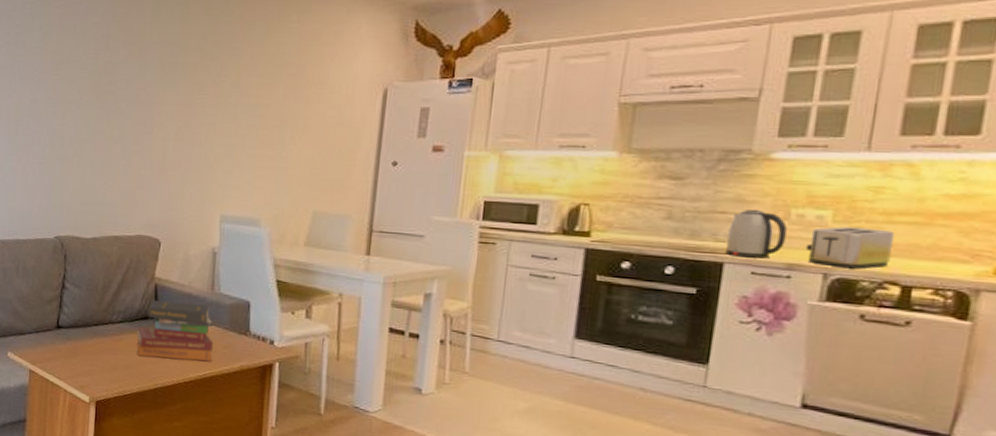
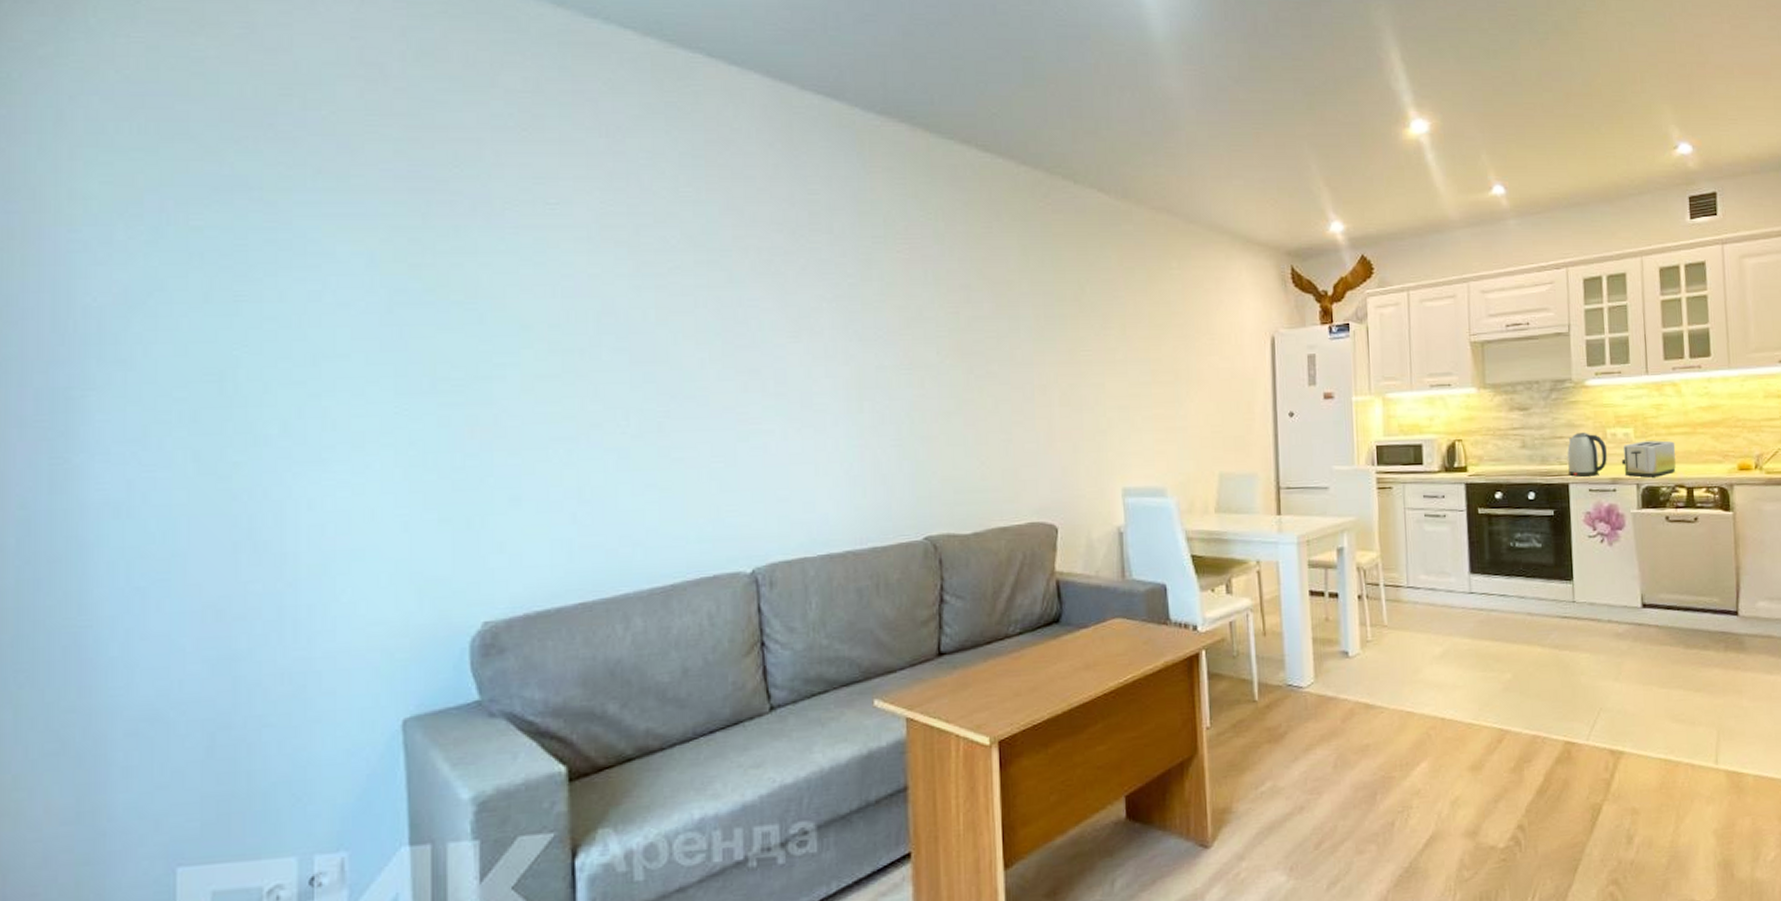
books: present [136,300,214,362] -> none [1039,596,1132,672]

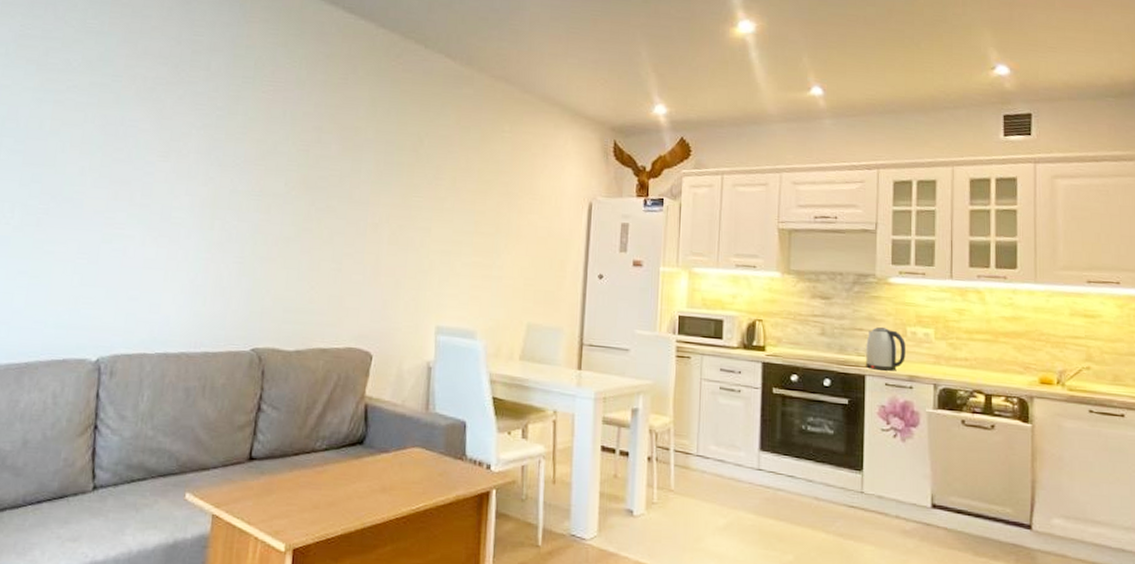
toaster: present [1621,440,1676,478] -> none [919,343,976,380]

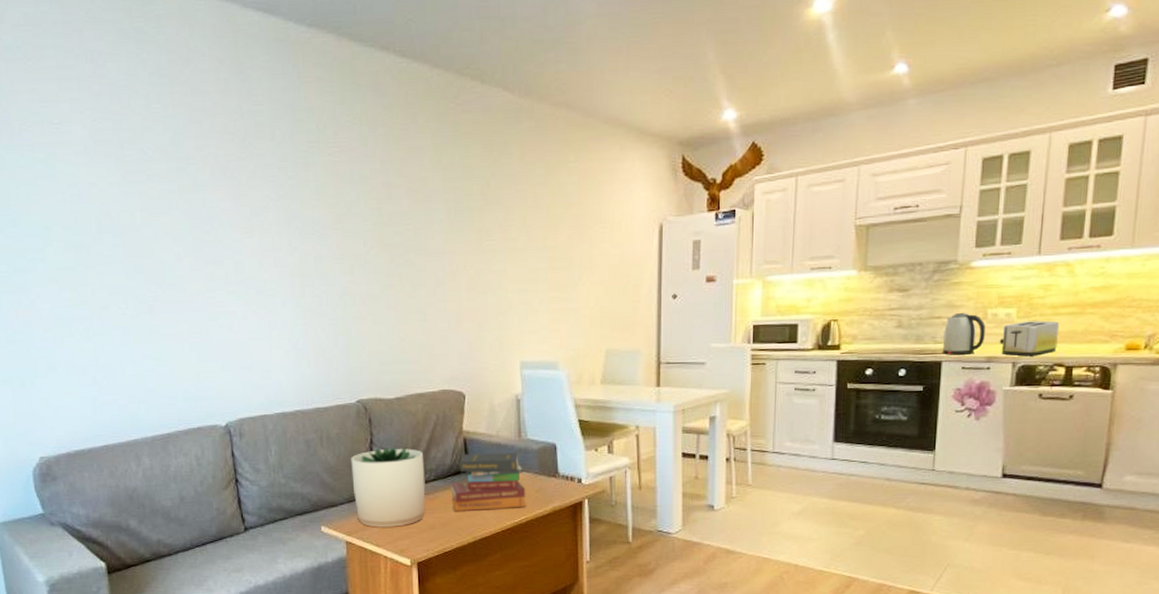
planter: none [230,405,318,503] -> present [351,447,426,528]
books: none [342,423,428,493] -> present [450,453,526,512]
toaster: none [919,343,976,380] -> present [999,320,1060,356]

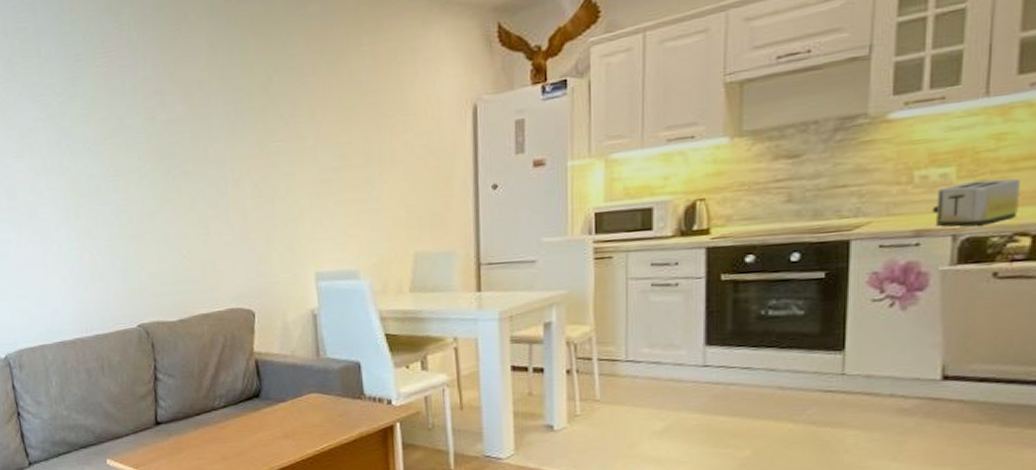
planter: present [351,447,426,528] -> none [134,372,216,460]
books: present [450,453,526,512] -> none [242,373,328,440]
kettle: present [943,312,985,355] -> none [851,177,911,232]

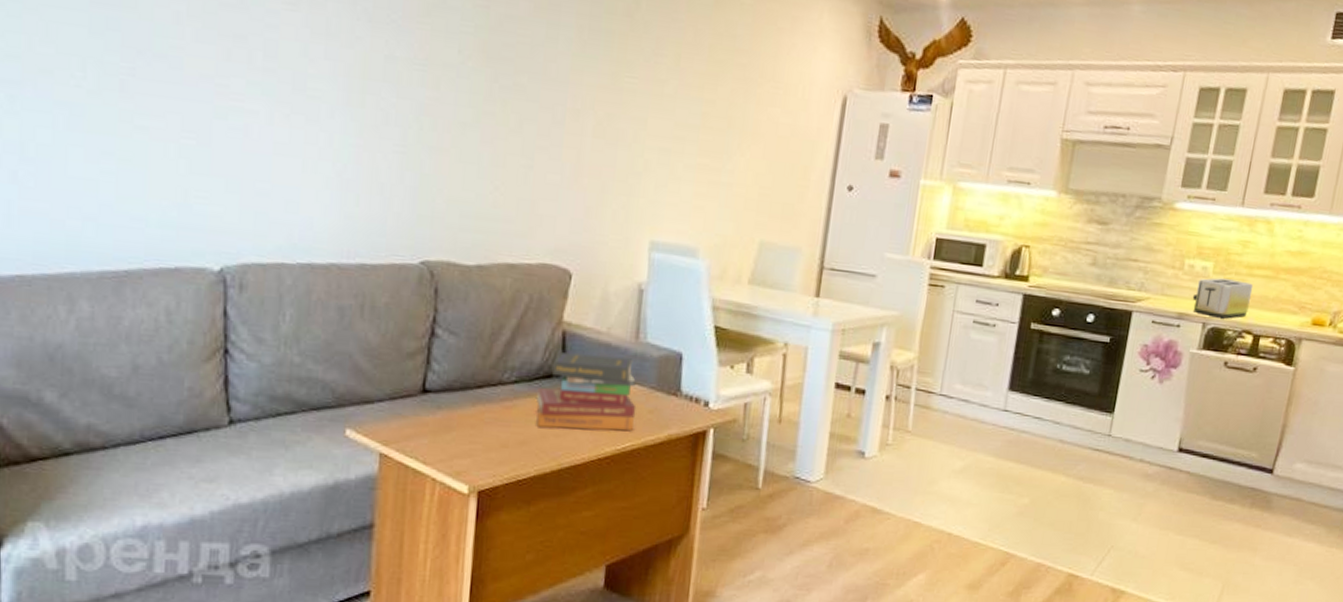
books: none [242,373,328,440] -> present [535,352,637,432]

